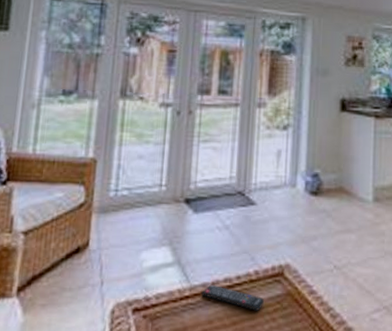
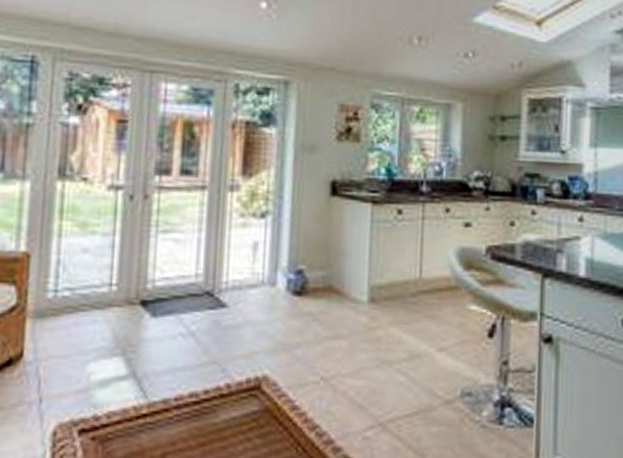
remote control: present [200,284,264,311] -> none [161,400,237,430]

